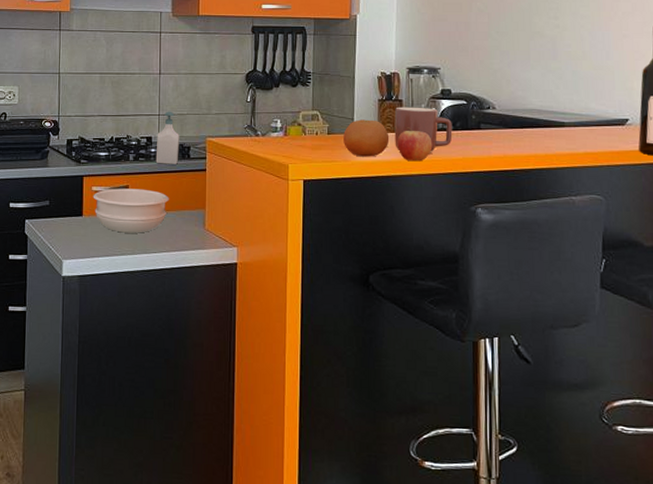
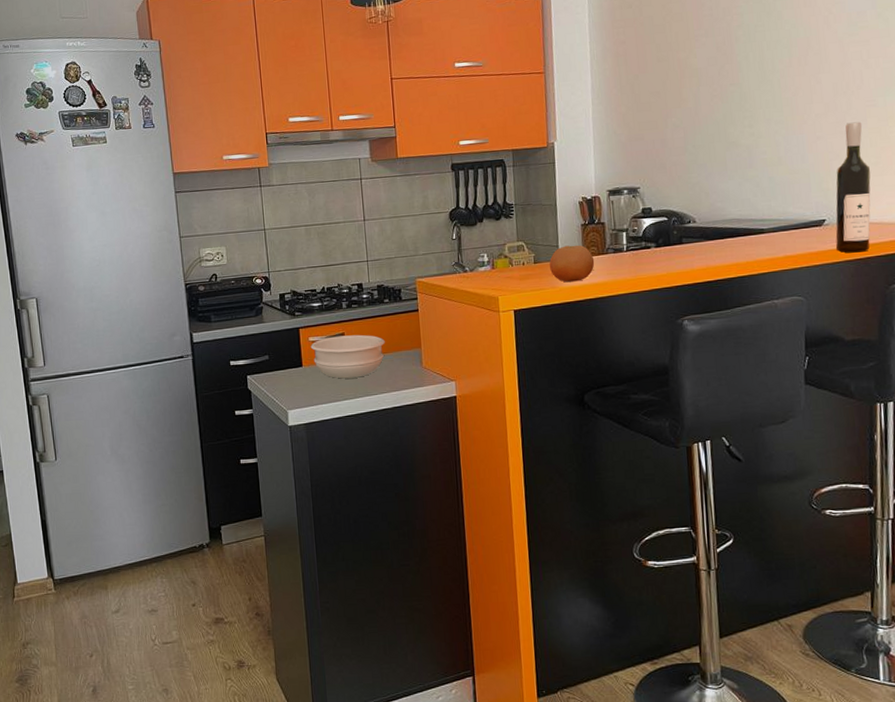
soap bottle: present [155,111,179,164] -> none [367,256,391,309]
mug: present [394,106,453,153] -> none [598,227,656,273]
fruit: present [397,127,433,162] -> none [602,249,637,282]

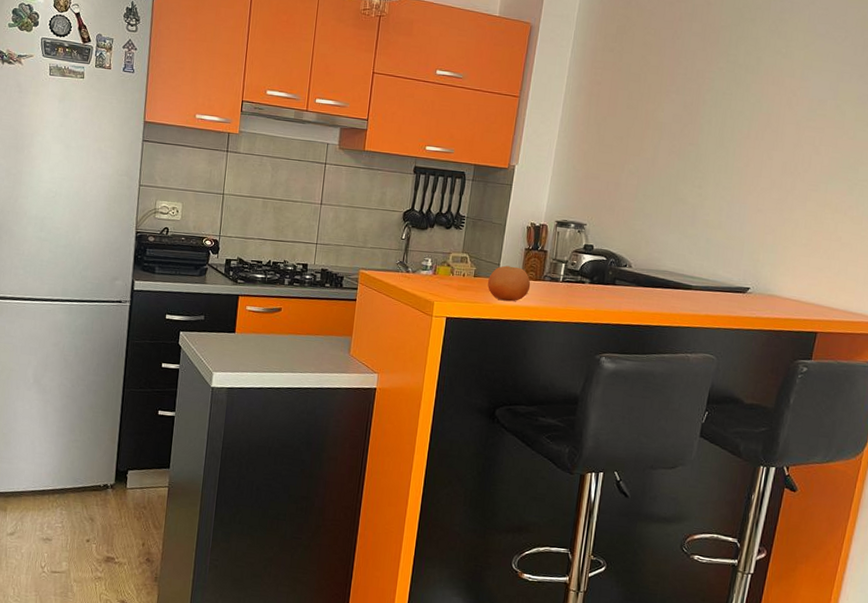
bowl: present [310,334,385,379] -> none [246,309,319,354]
bottle: present [835,121,871,253] -> none [753,202,802,325]

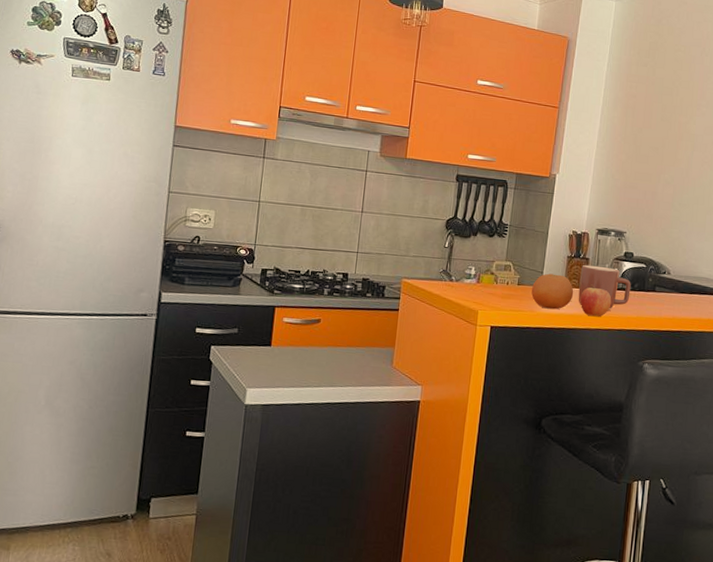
mug: none [535,257,590,303] -> present [578,264,631,310]
fruit: none [537,277,570,310] -> present [580,284,612,317]

